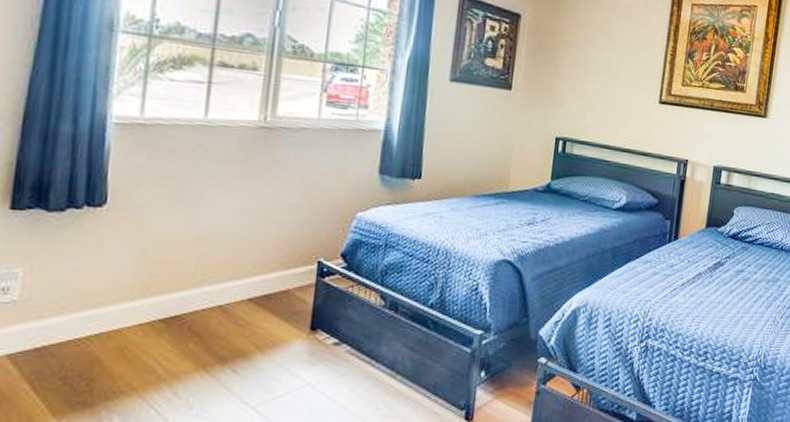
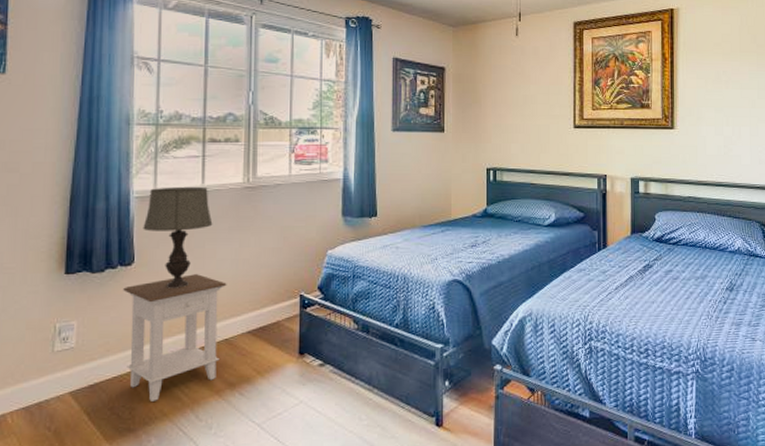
nightstand: none [87,225,227,372] -> present [123,274,227,401]
table lamp: none [121,114,215,241] -> present [143,186,213,289]

